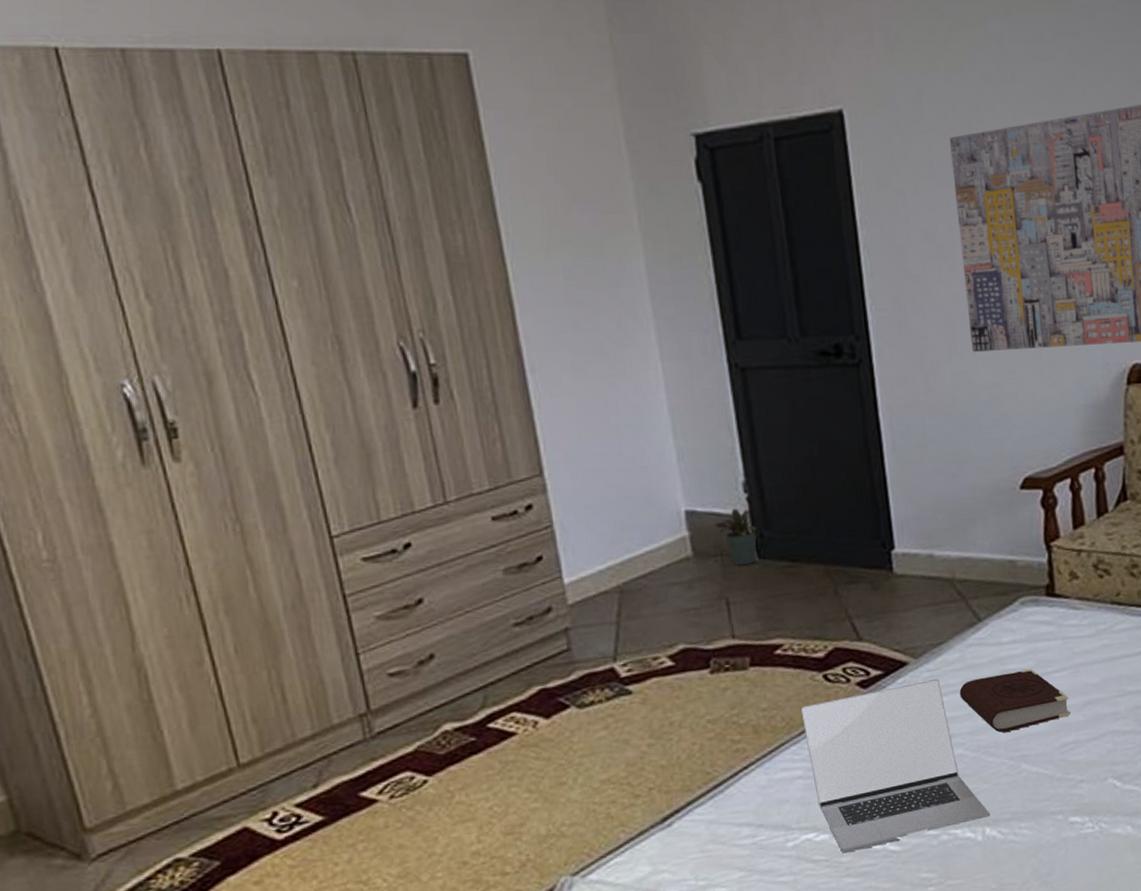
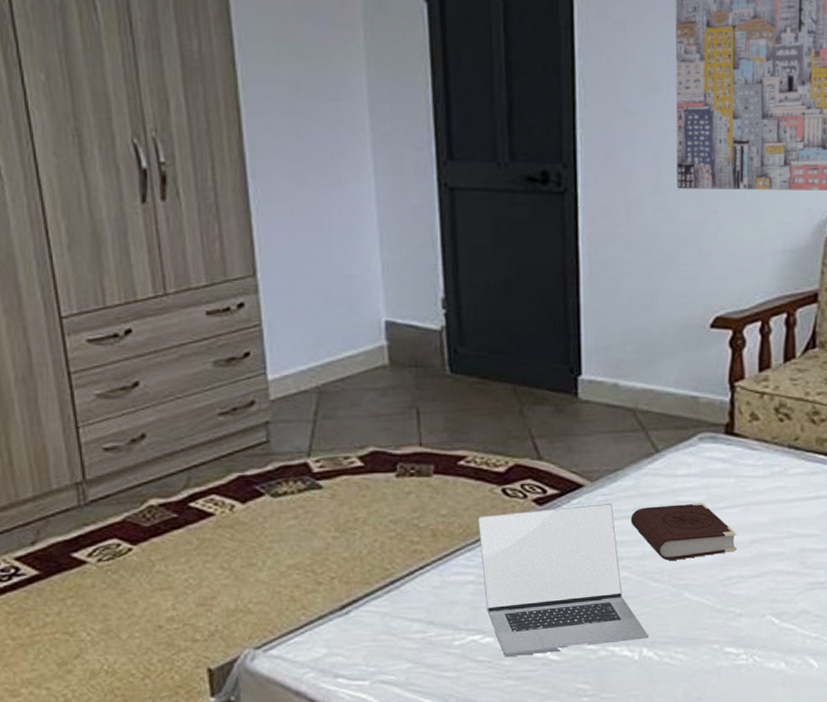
potted plant: present [715,508,757,565] -> none [413,323,452,377]

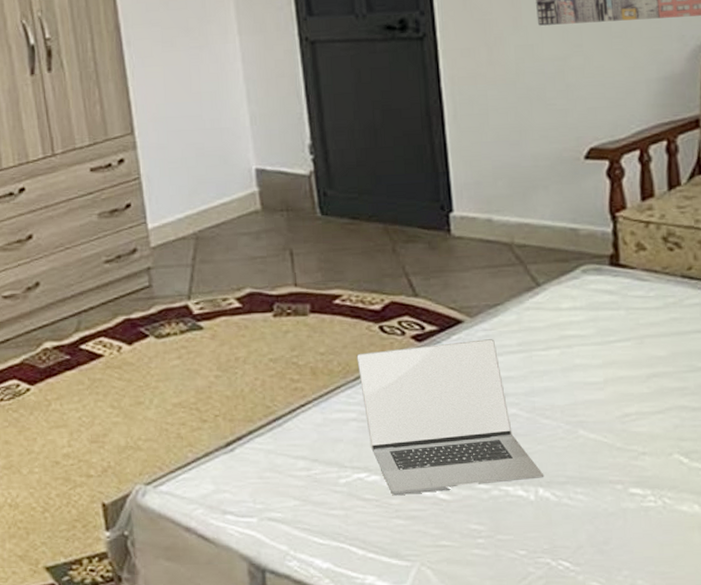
book: present [631,503,737,560] -> none [515,336,633,396]

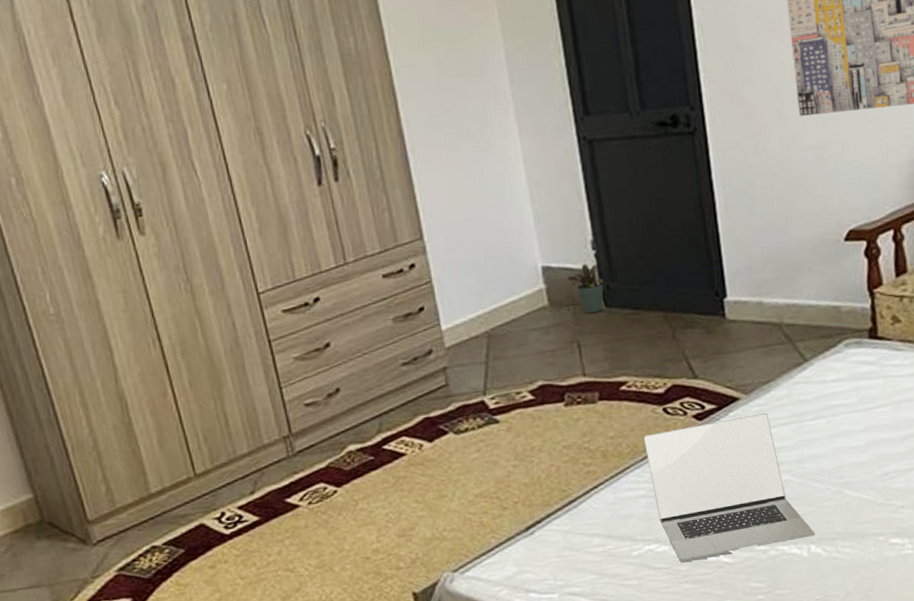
potted plant: none [282,168,321,220] -> present [568,264,604,313]

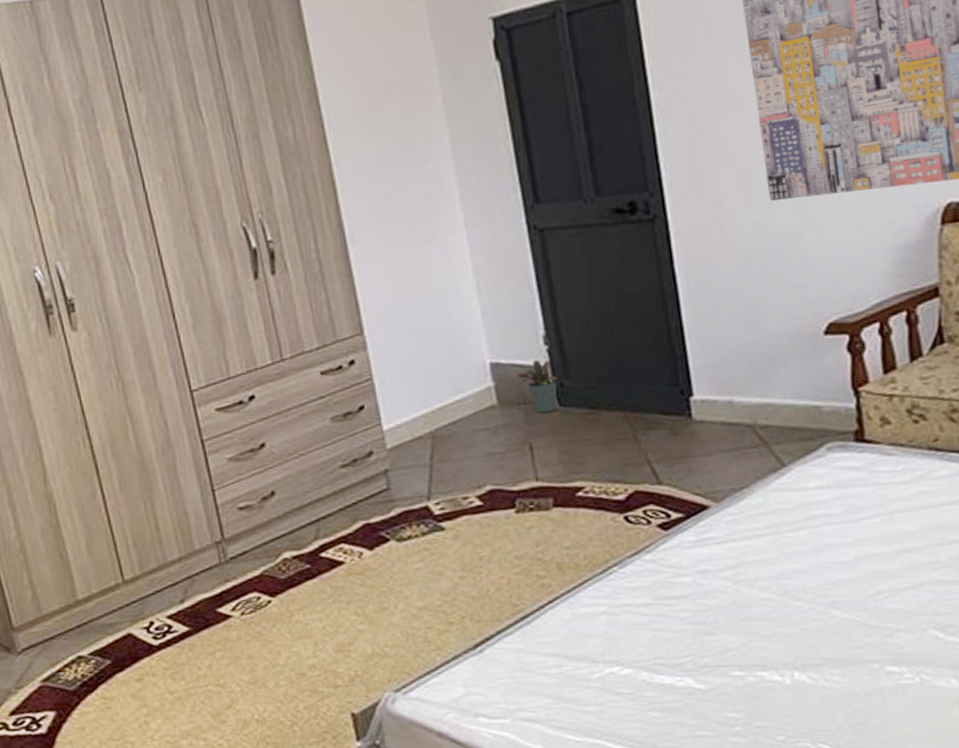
laptop: present [643,413,816,563] -> none [603,523,799,688]

